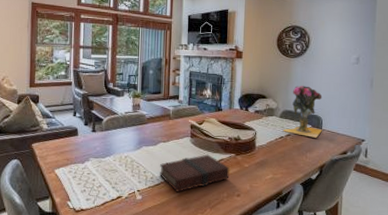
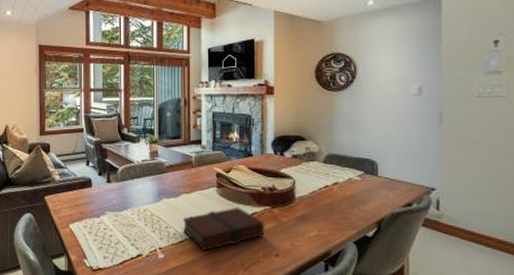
vase: present [283,85,322,138] -> none [328,123,378,187]

